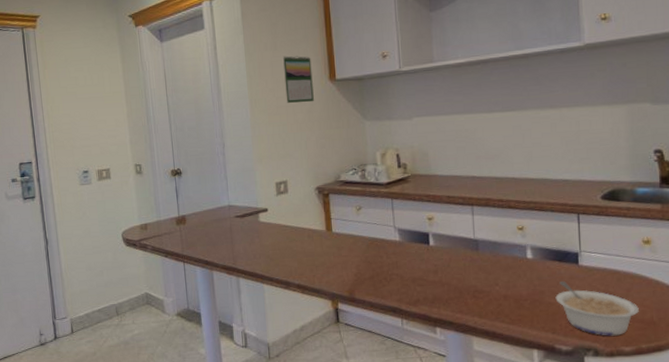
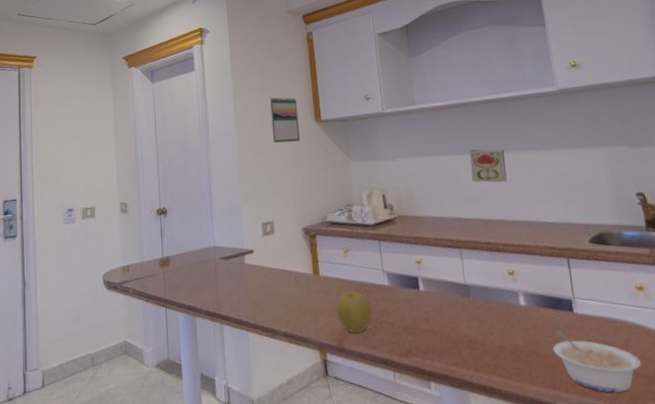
fruit: none [348,246,382,285] -> present [336,291,371,334]
decorative tile: none [487,107,524,141] -> present [469,149,507,183]

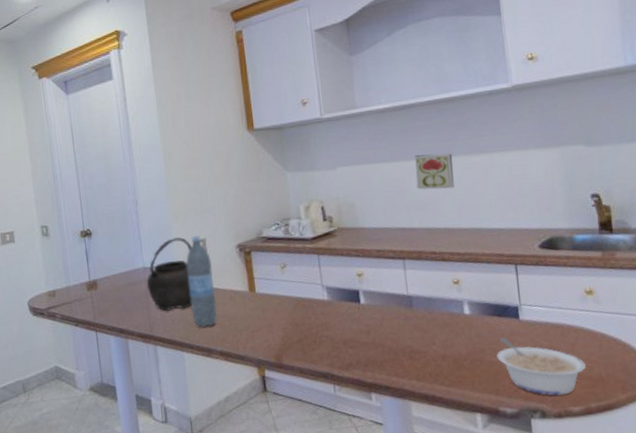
kettle: none [216,218,261,290] -> present [146,237,192,311]
water bottle: none [254,218,282,308] -> present [186,236,217,328]
calendar: present [270,97,300,143] -> none [197,105,232,156]
fruit: present [336,291,371,334] -> none [273,307,311,349]

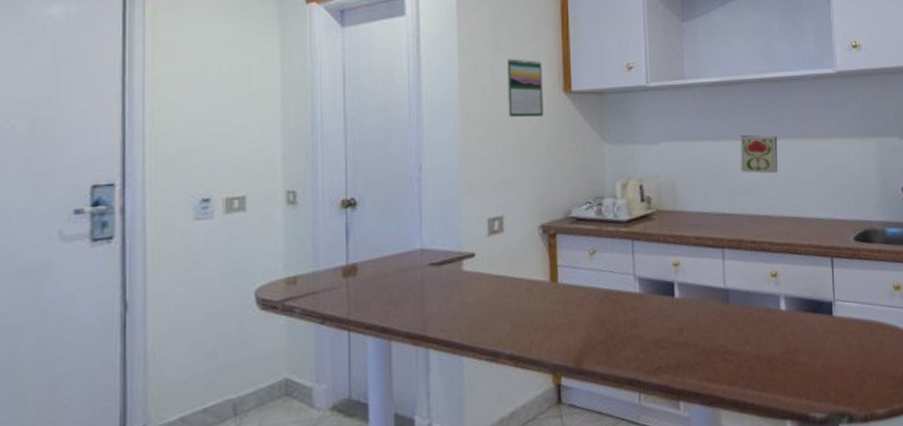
kettle: present [146,237,192,311] -> none [423,213,486,305]
water bottle: present [186,236,217,328] -> none [477,212,510,326]
calendar: none [197,105,232,156] -> present [507,58,543,118]
legume: present [496,337,586,396] -> none [809,335,891,398]

